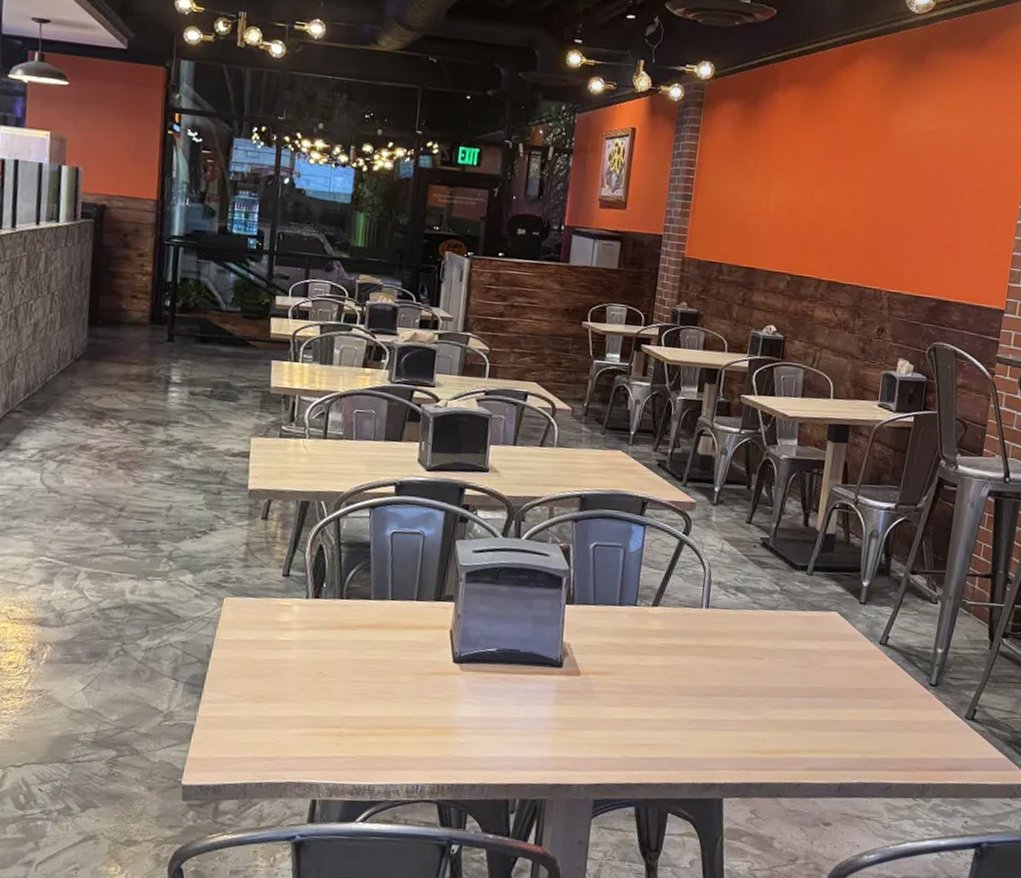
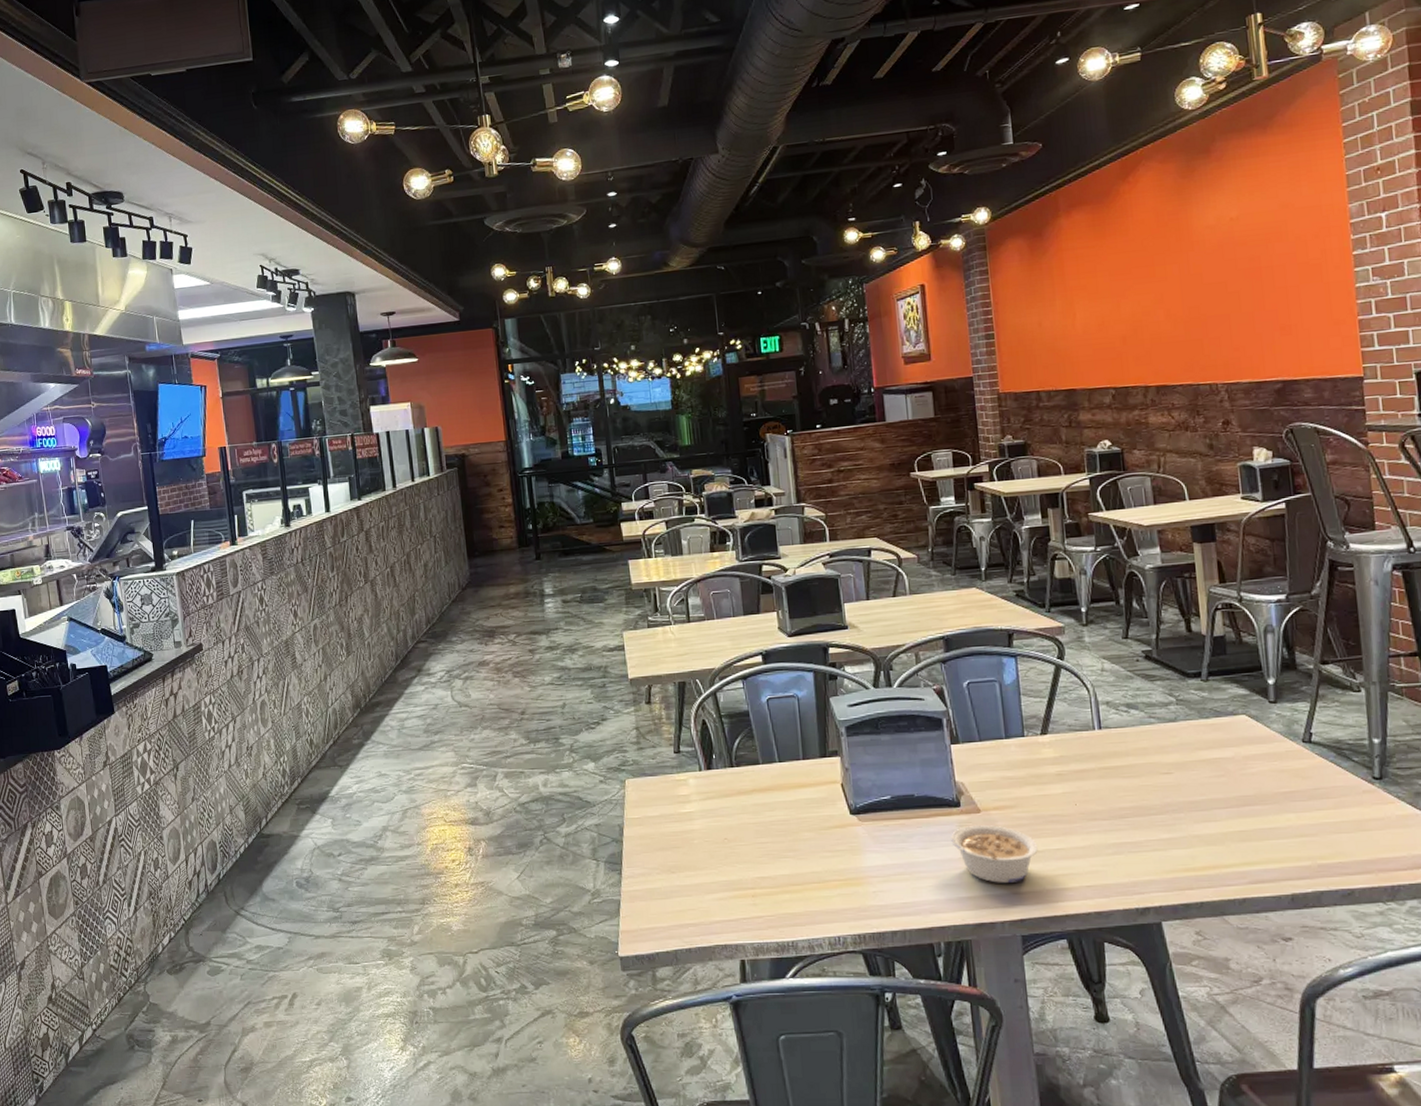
legume: none [546,687,627,748] -> present [951,824,1038,884]

